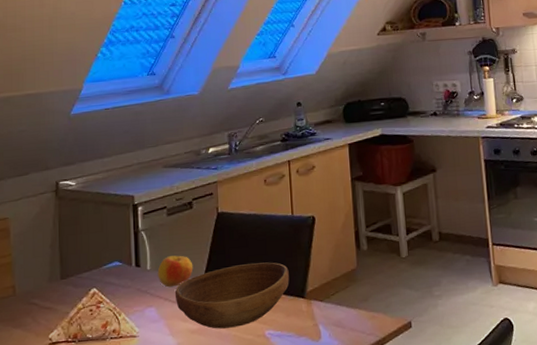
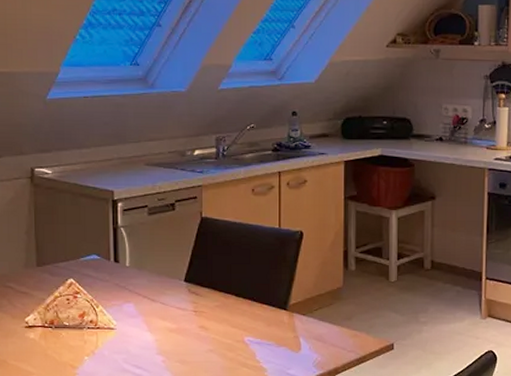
apple: present [157,255,193,288] -> none [136,255,174,286]
bowl: present [174,262,289,329] -> none [154,271,272,331]

